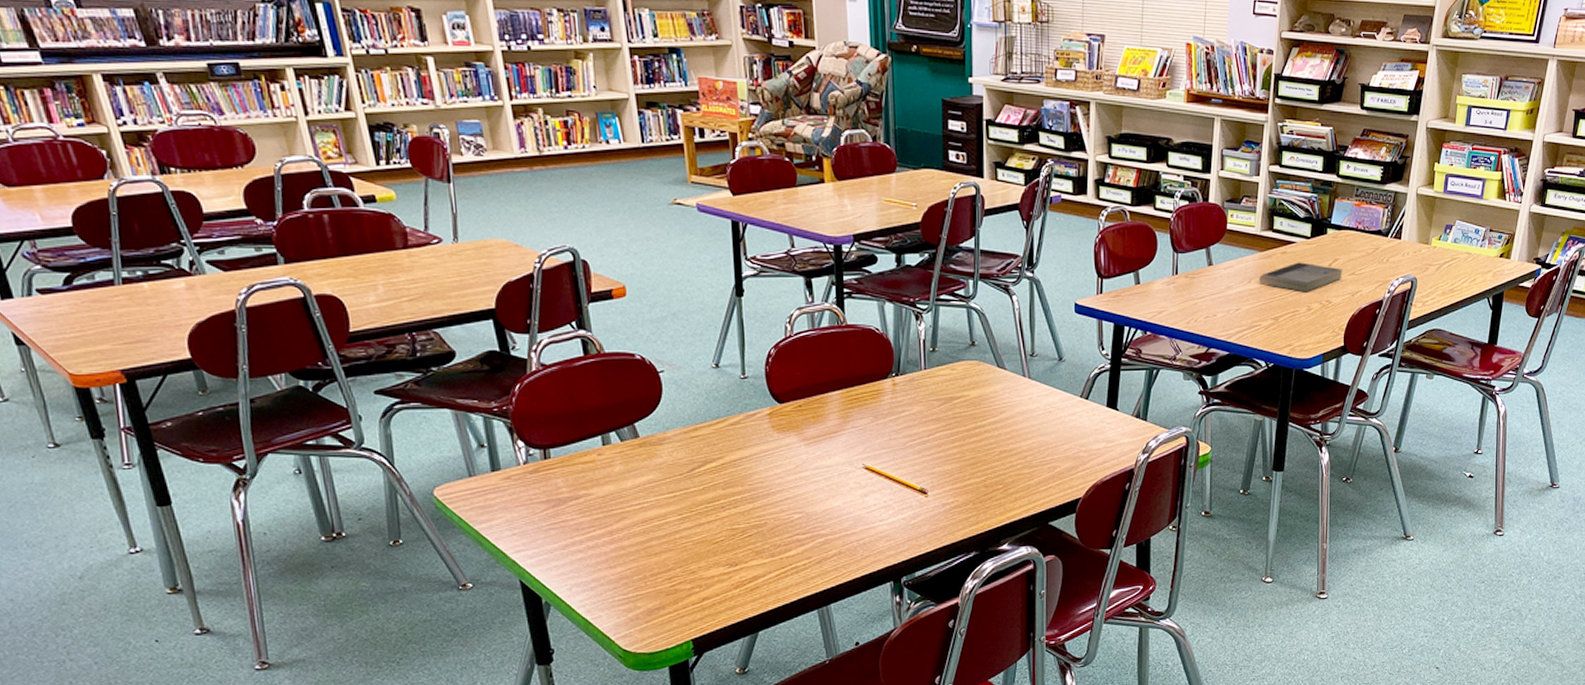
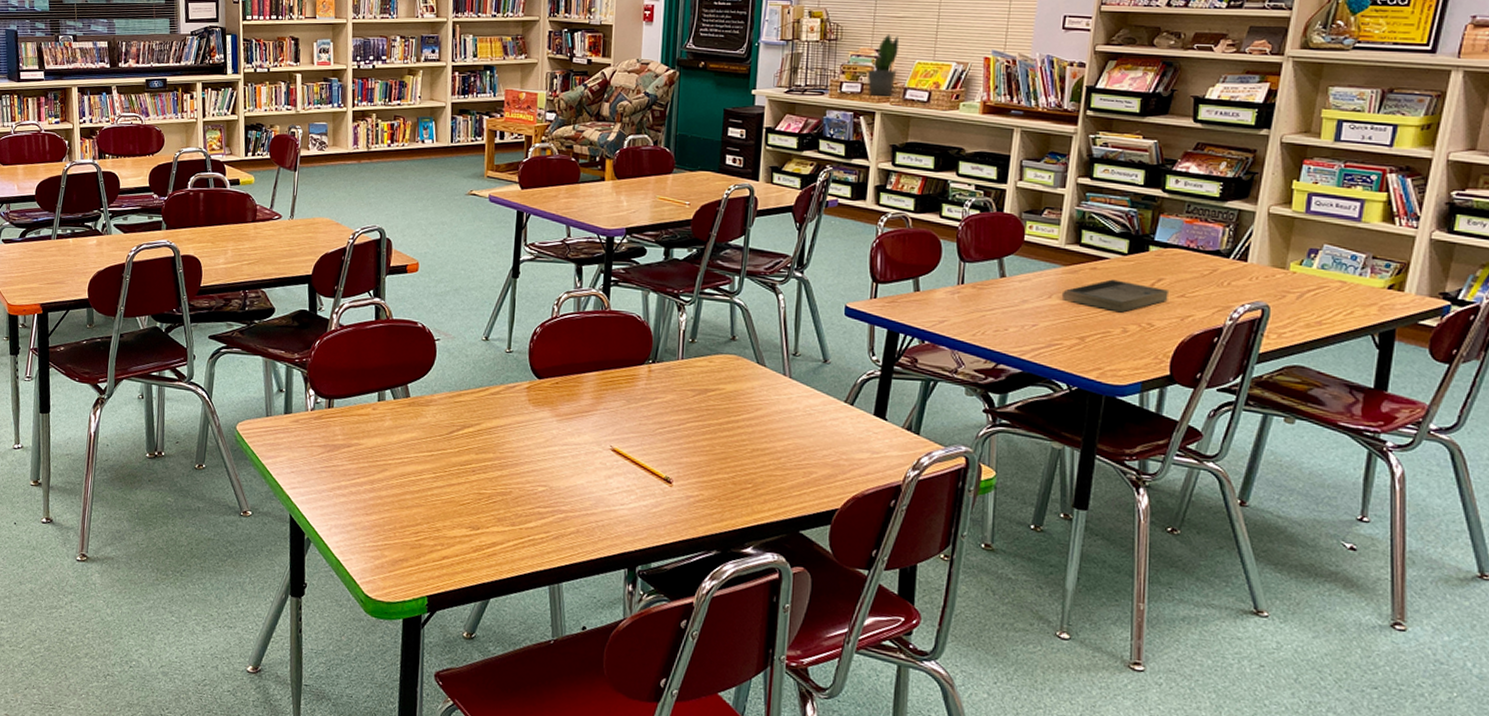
potted plant: none [1079,16,1109,86] -> present [867,34,900,98]

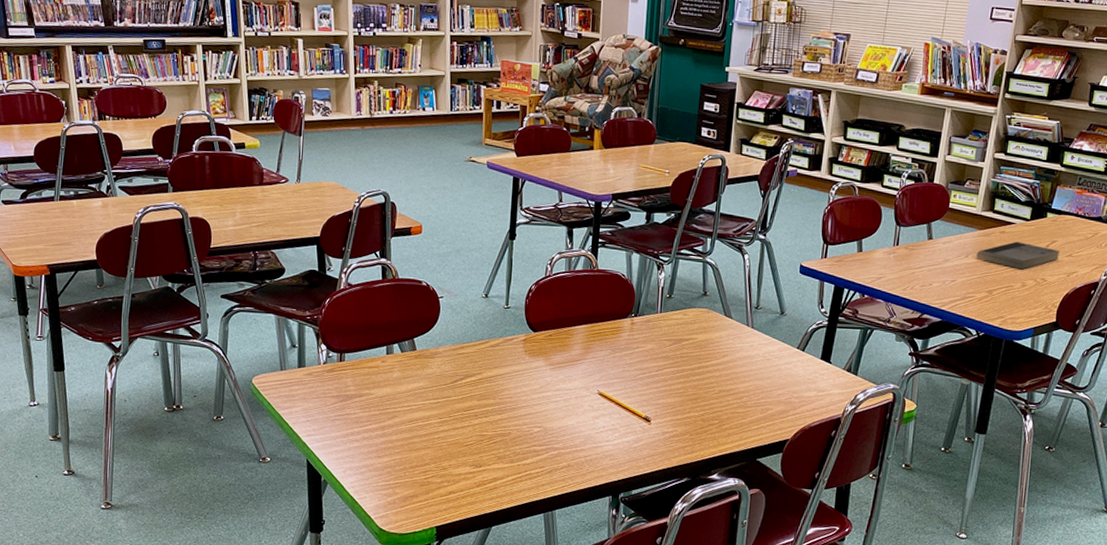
potted plant: present [867,34,900,98] -> none [825,18,855,78]

